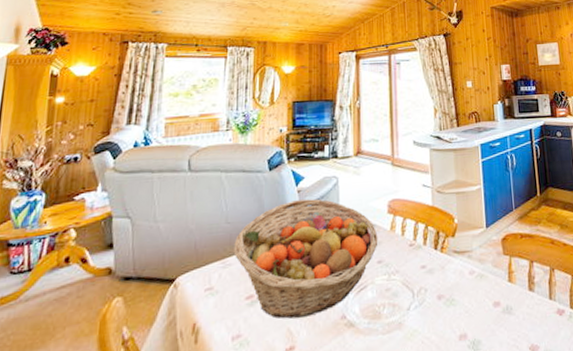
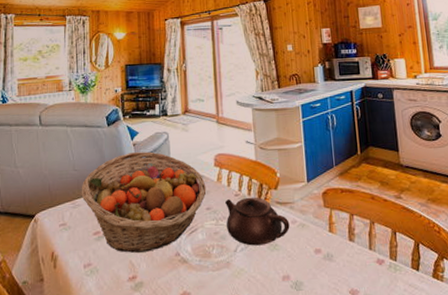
teapot: none [399,246,468,302] -> present [225,197,290,246]

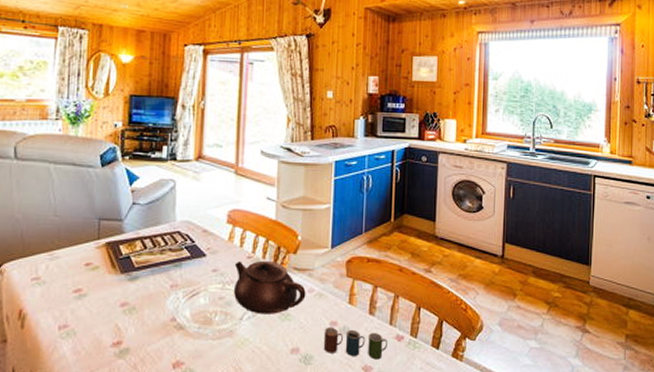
fruit basket: present [81,151,207,253] -> none [61,200,215,315]
cup: none [310,254,370,284] -> present [323,327,387,360]

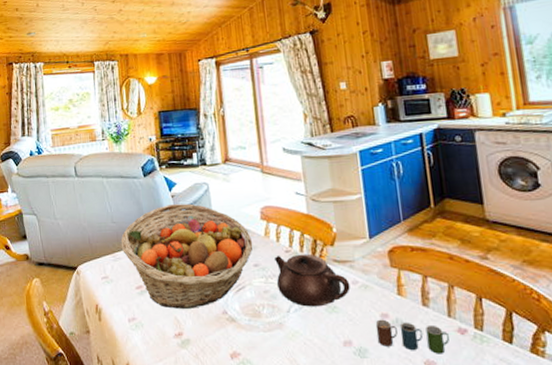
fruit basket: none [61,200,215,315] -> present [120,203,253,309]

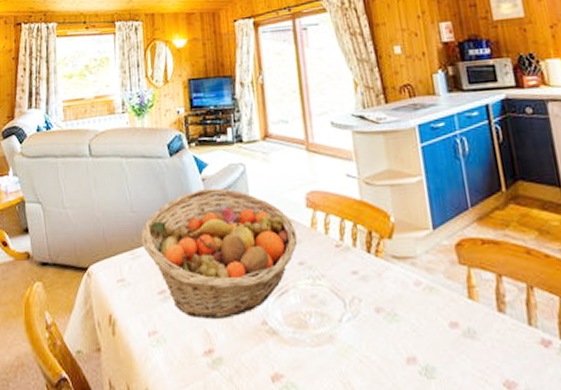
teapot: present [275,254,351,307] -> none [323,248,413,315]
cup: present [375,319,449,354] -> none [443,329,532,373]

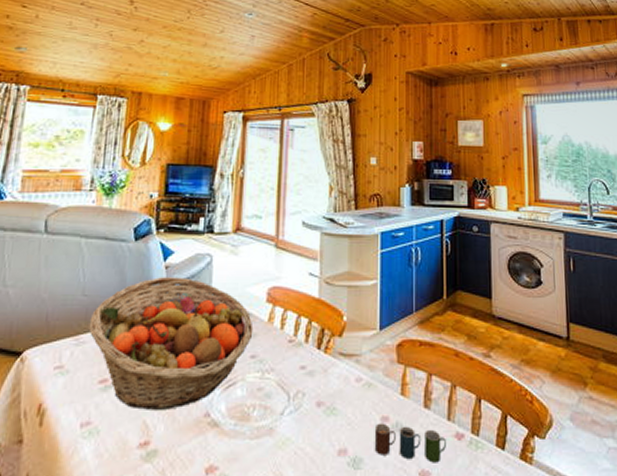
cup: none [443,329,532,373] -> present [374,423,446,463]

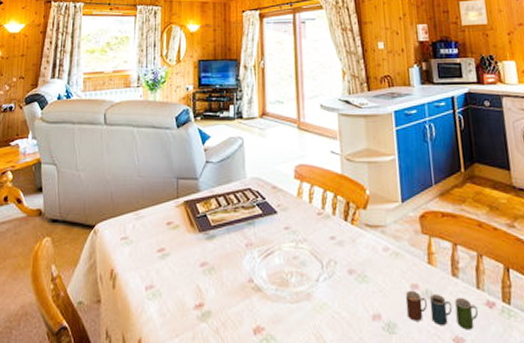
fruit basket: present [88,277,254,410] -> none [146,158,285,275]

